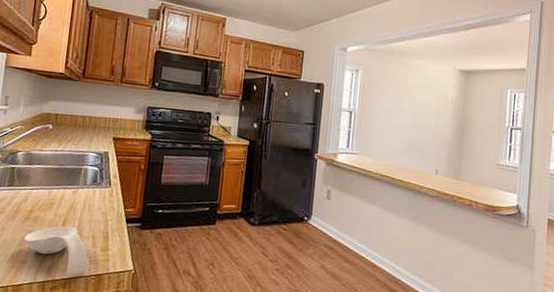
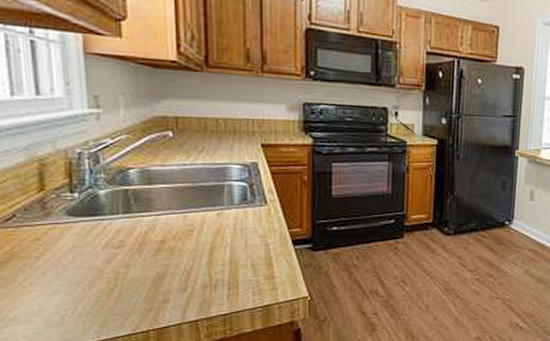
spoon rest: present [23,226,89,277] -> none [159,256,253,312]

